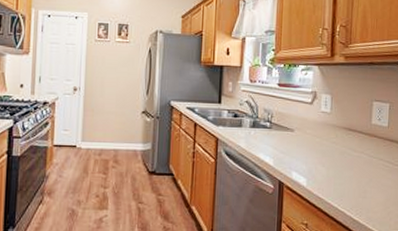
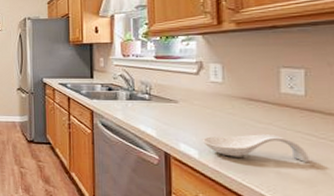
spoon rest: none [310,162,386,188] -> present [201,134,309,163]

